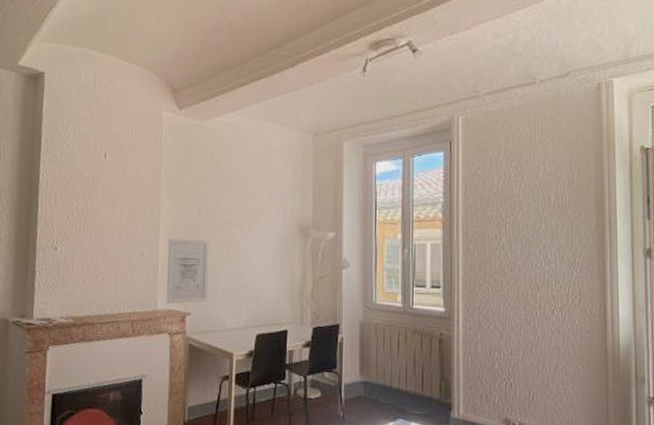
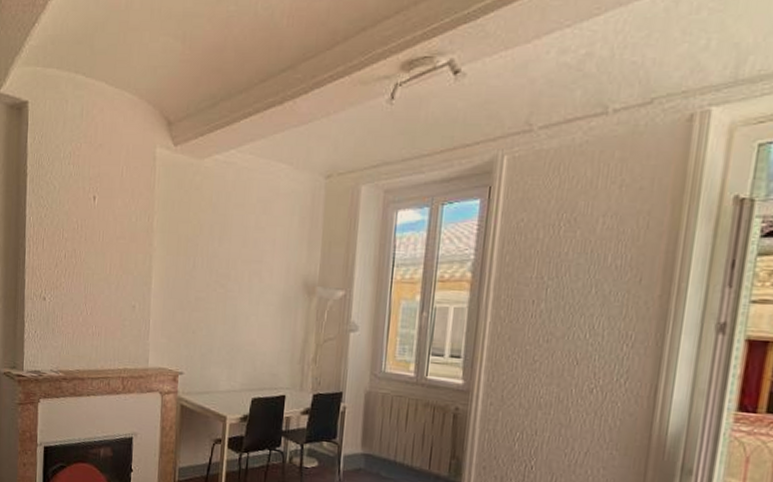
wall art: present [166,238,209,304] -> none [158,292,204,363]

